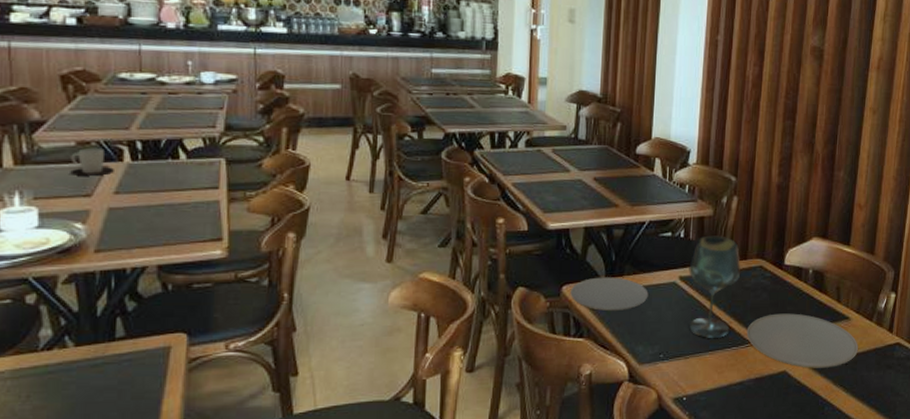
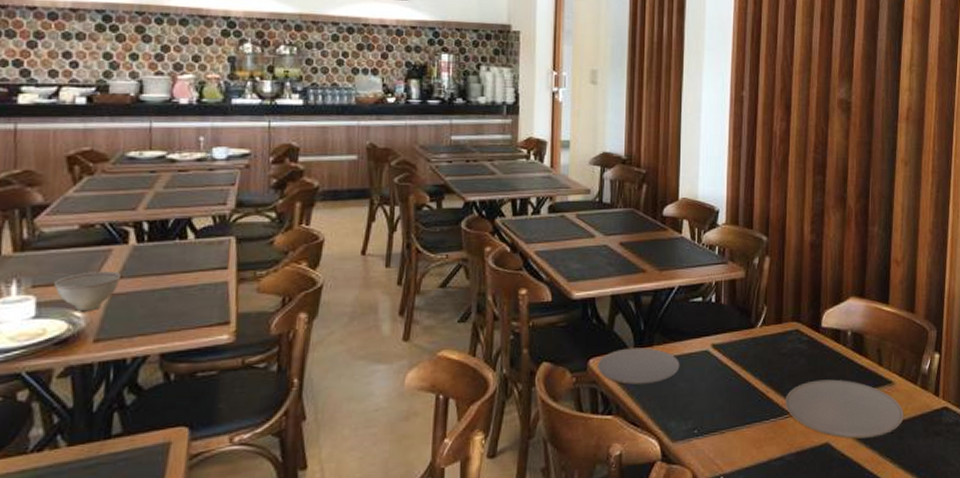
bowl: none [53,186,117,224] -> present [53,271,120,312]
cup: present [70,148,114,176] -> none [72,231,119,260]
wine glass: present [689,235,741,338] -> none [721,299,777,410]

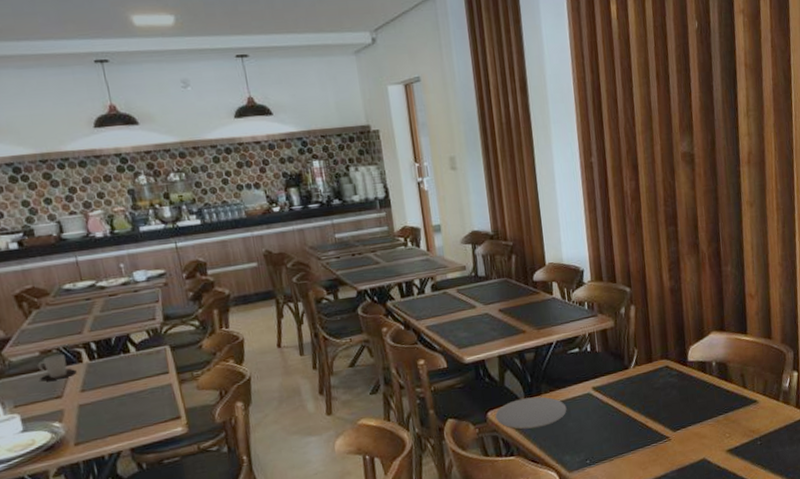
bowl: present [53,271,120,312] -> none [30,386,84,423]
cup: none [72,231,119,260] -> present [37,354,77,382]
plate: present [785,379,903,439] -> none [662,404,770,453]

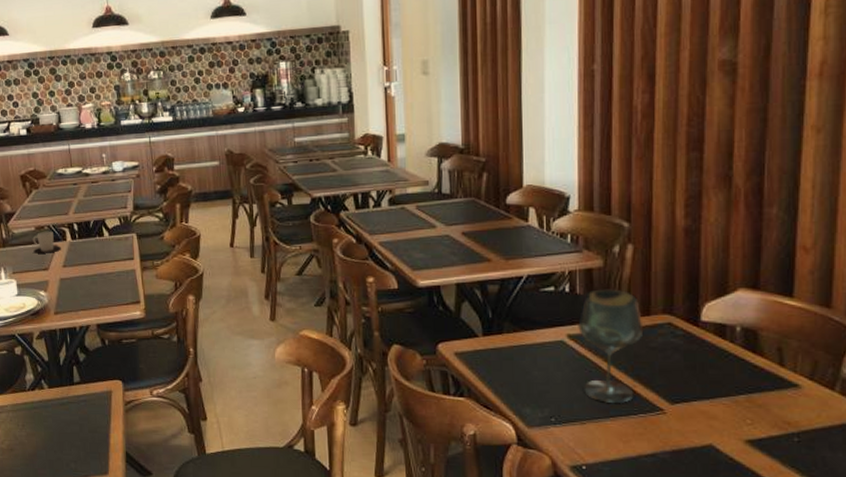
plate: present [495,396,567,430] -> none [447,335,533,371]
wine glass: none [599,344,649,440] -> present [578,289,644,403]

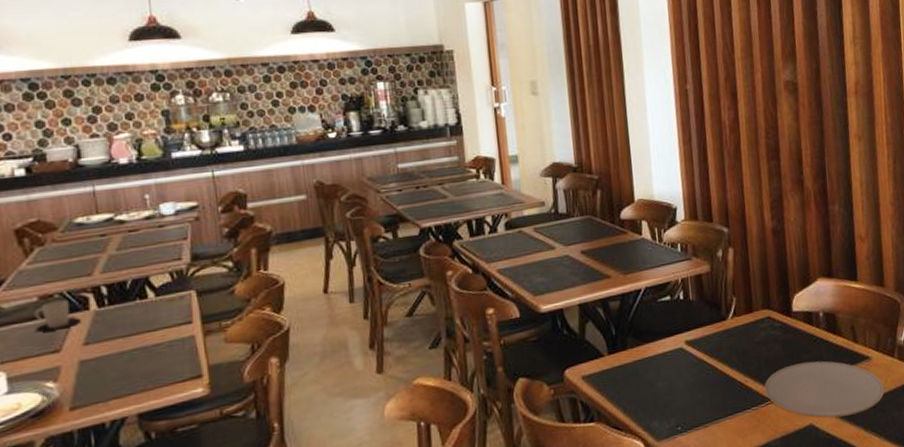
wine glass: present [578,289,644,403] -> none [693,291,749,403]
plate: none [656,378,815,445] -> present [764,361,884,418]

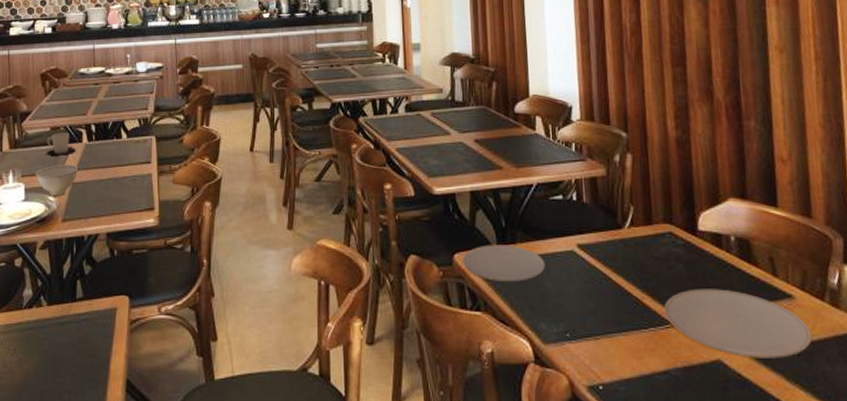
bowl: none [20,338,87,383] -> present [35,164,78,197]
plate: none [574,351,656,391] -> present [462,245,546,283]

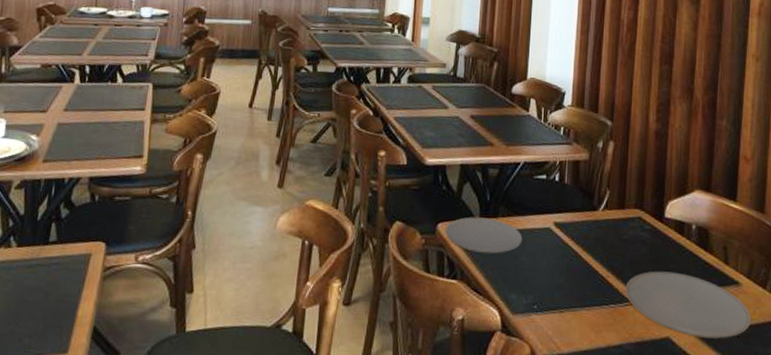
bowl: present [35,164,78,197] -> none [18,103,66,136]
cup: present [46,132,76,156] -> none [33,70,67,94]

